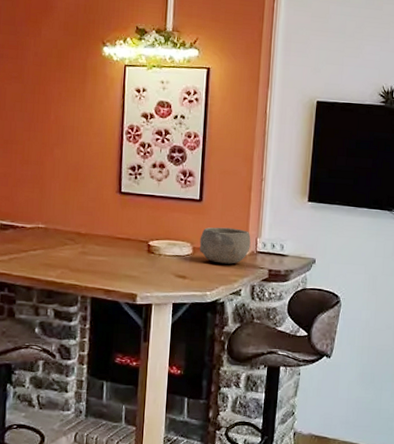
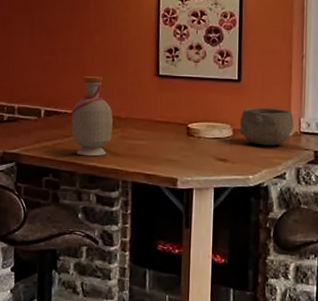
bottle: none [27,189,73,272] -> present [70,75,113,157]

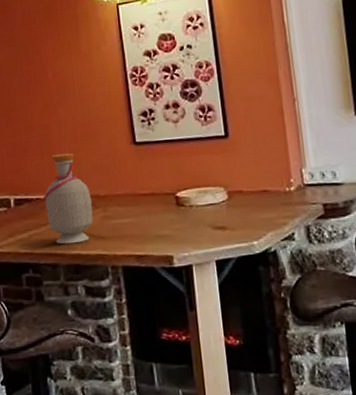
bowl: present [239,107,294,146] -> none [233,161,296,206]

